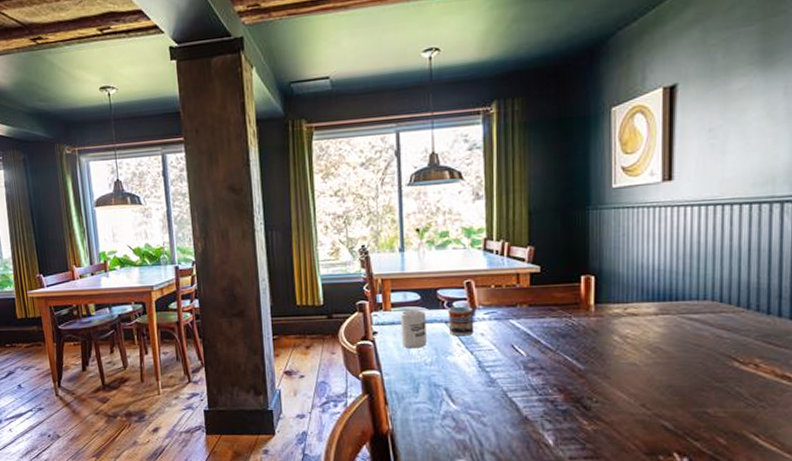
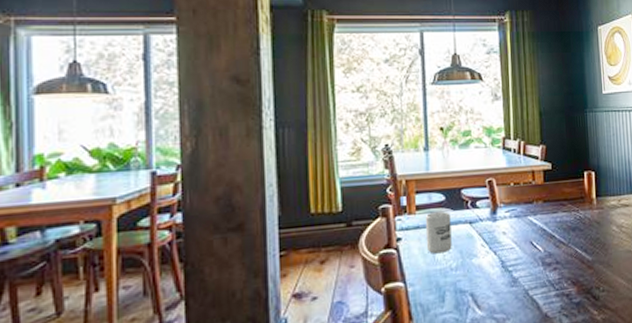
cup: present [447,306,475,336] -> none [471,205,497,237]

